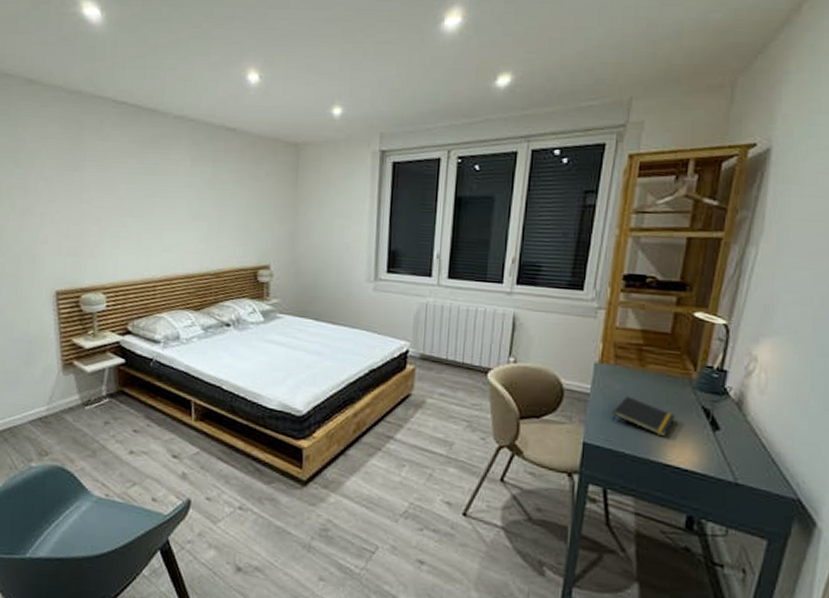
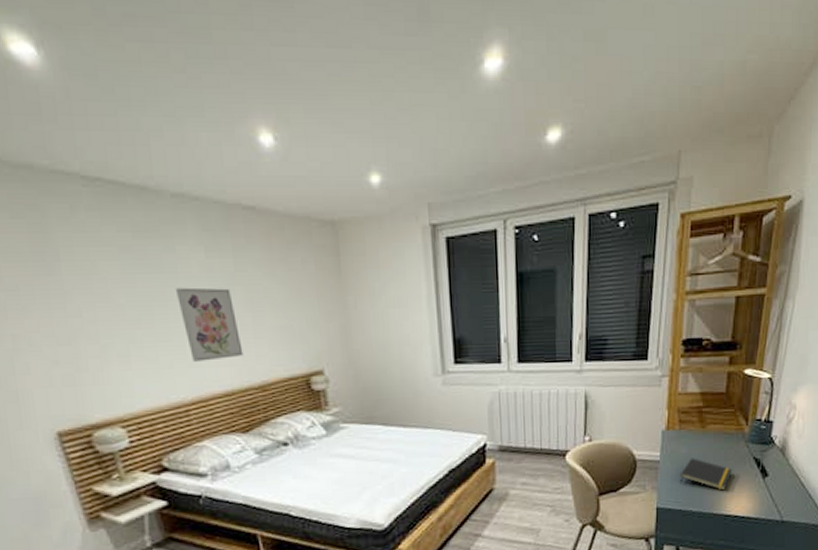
wall art: none [163,187,207,248] -> present [175,287,243,362]

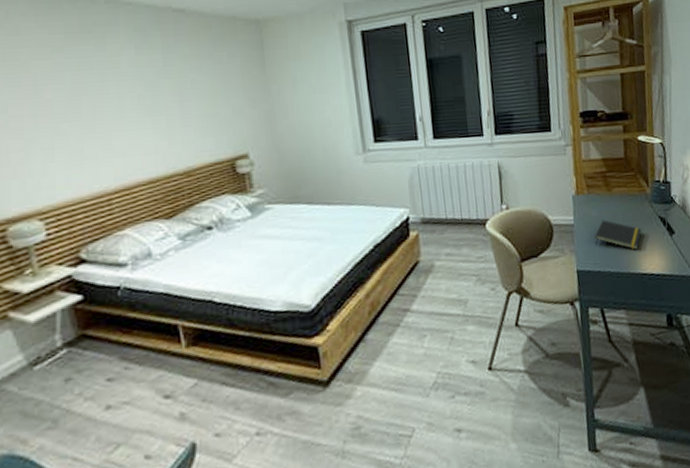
wall art: present [175,287,243,362] -> none [104,81,169,151]

